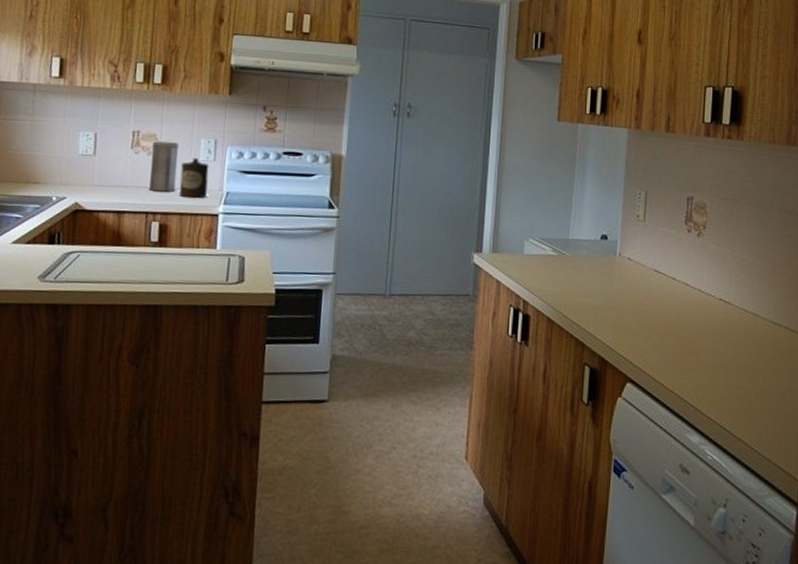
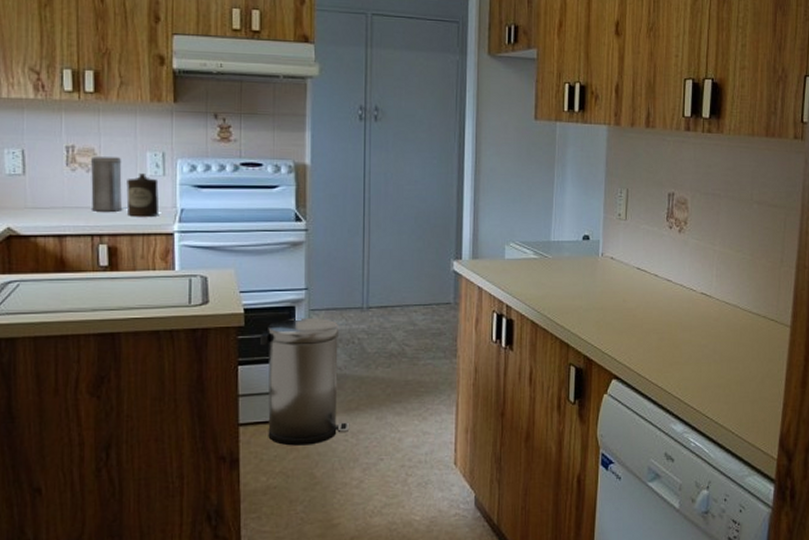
pedal bin: none [288,301,366,428] -> present [260,317,350,446]

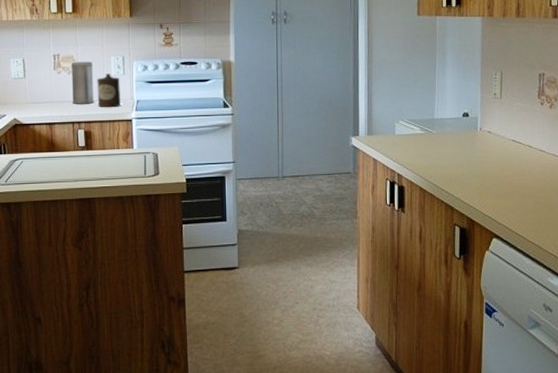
pedal bin: present [260,317,350,446] -> none [199,185,271,290]

